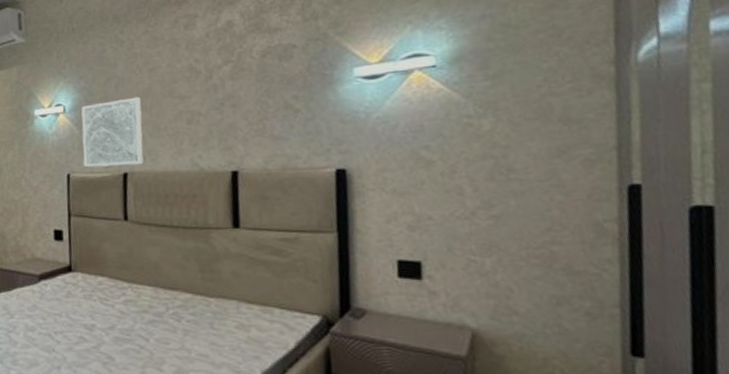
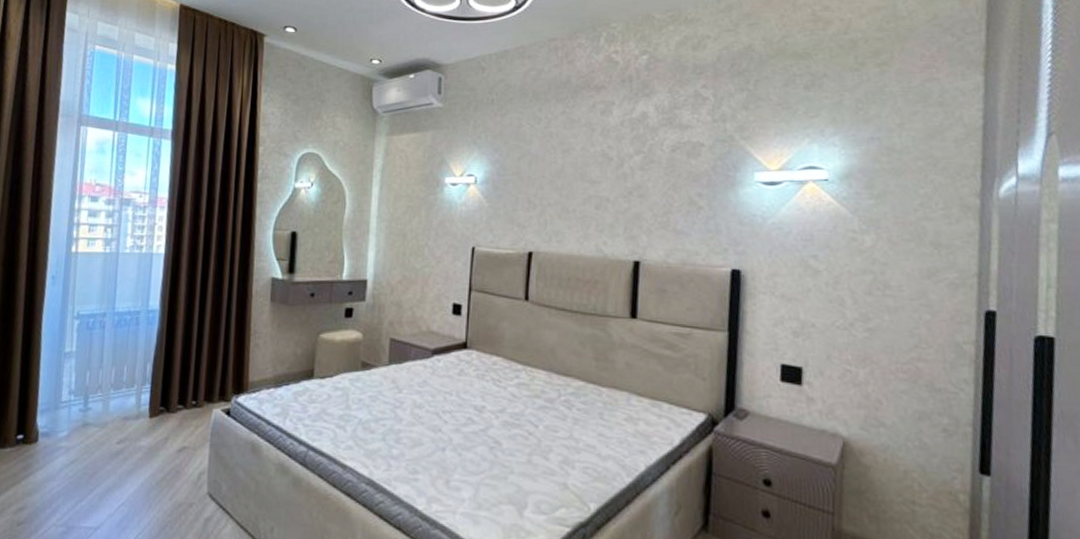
wall art: present [81,96,144,168] -> none [489,176,552,245]

